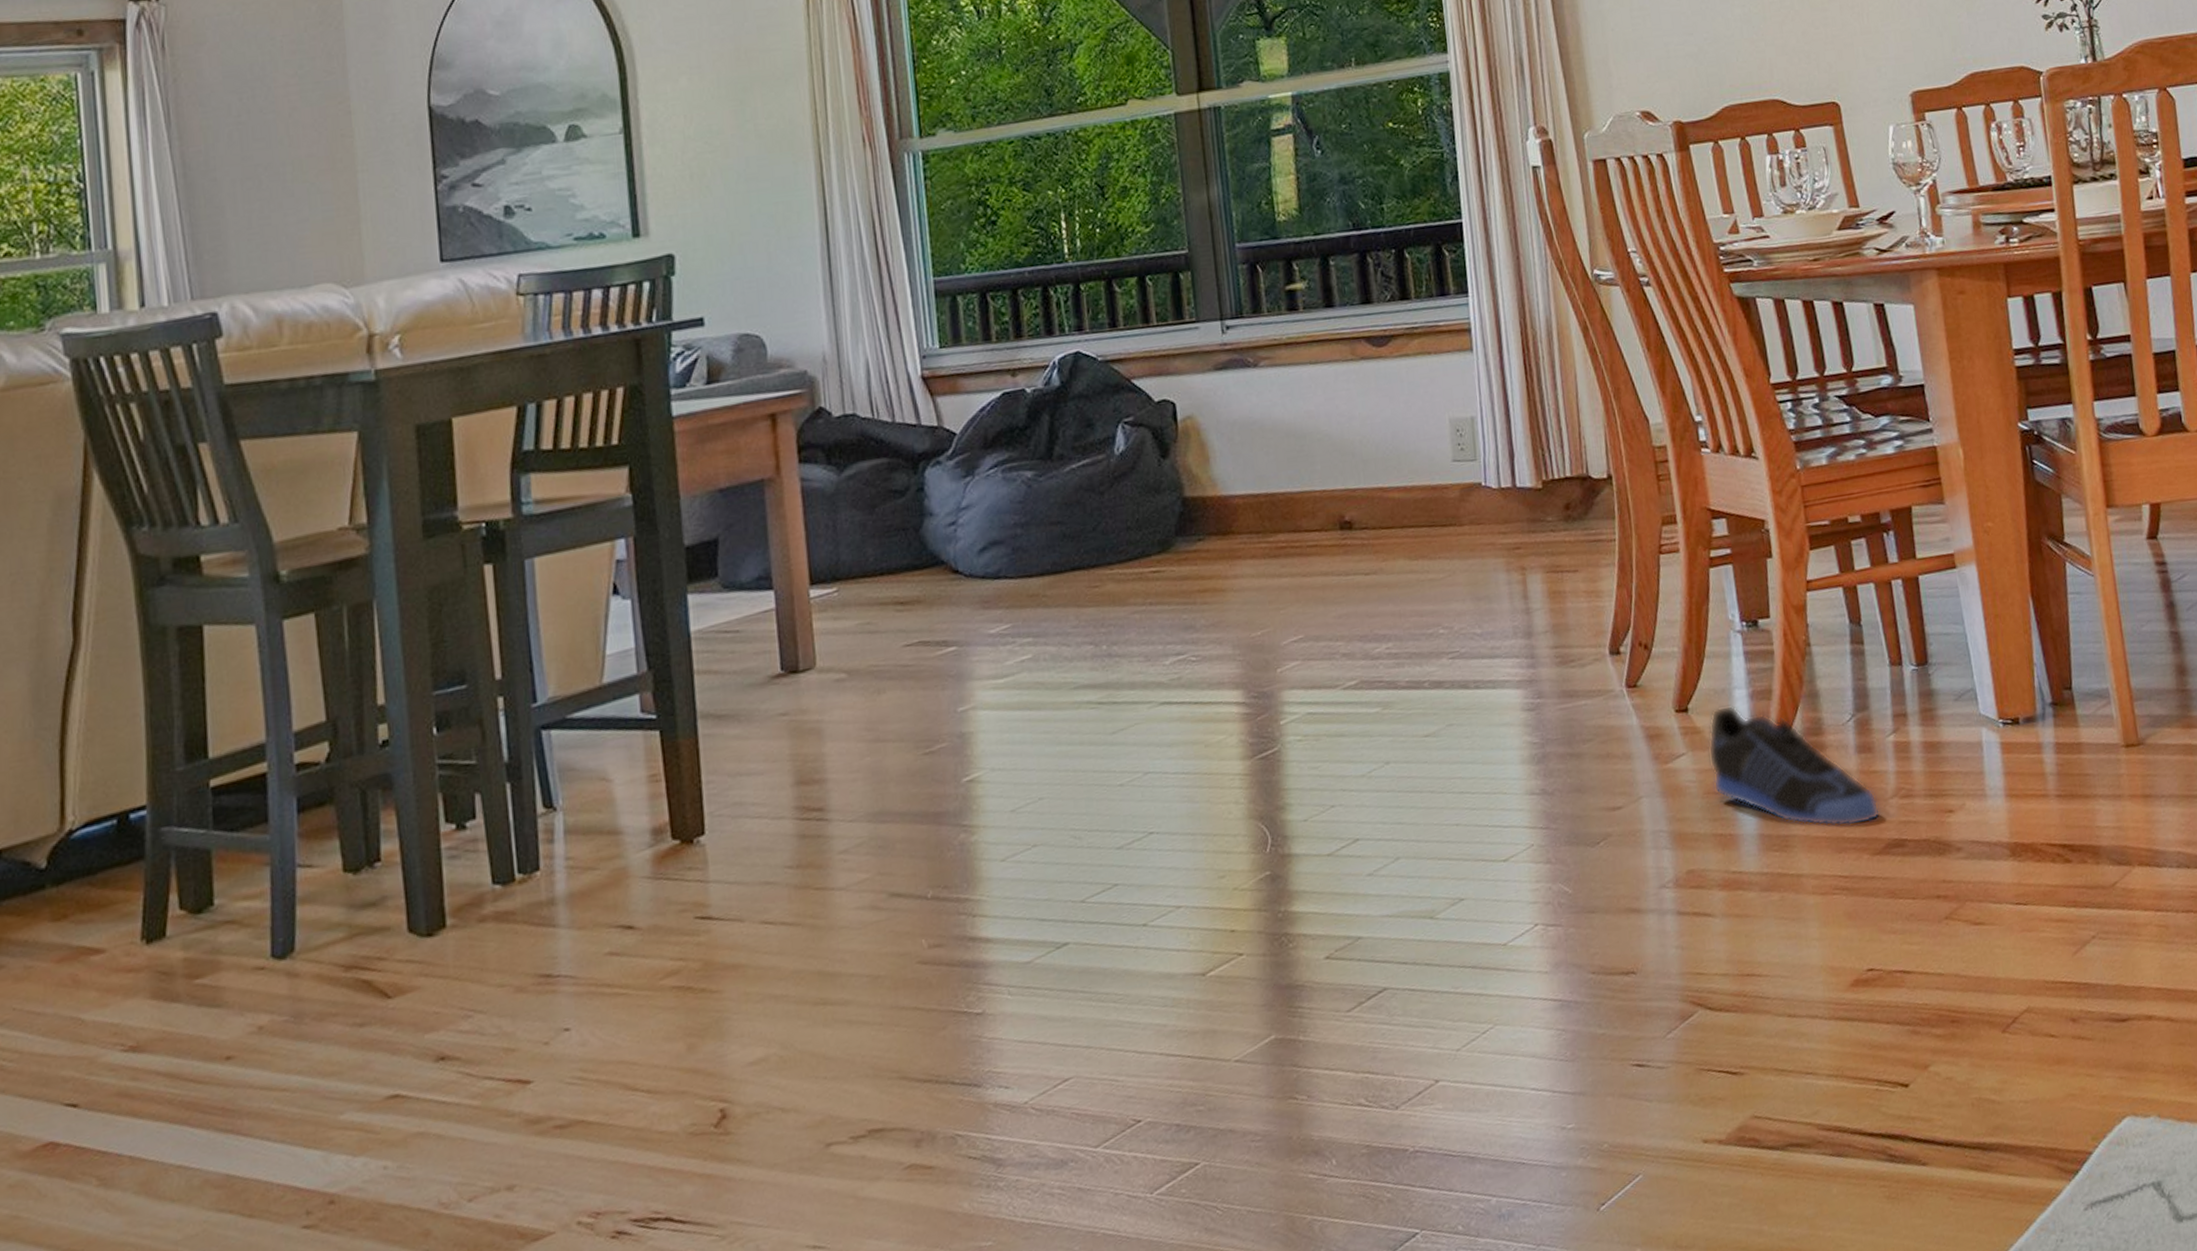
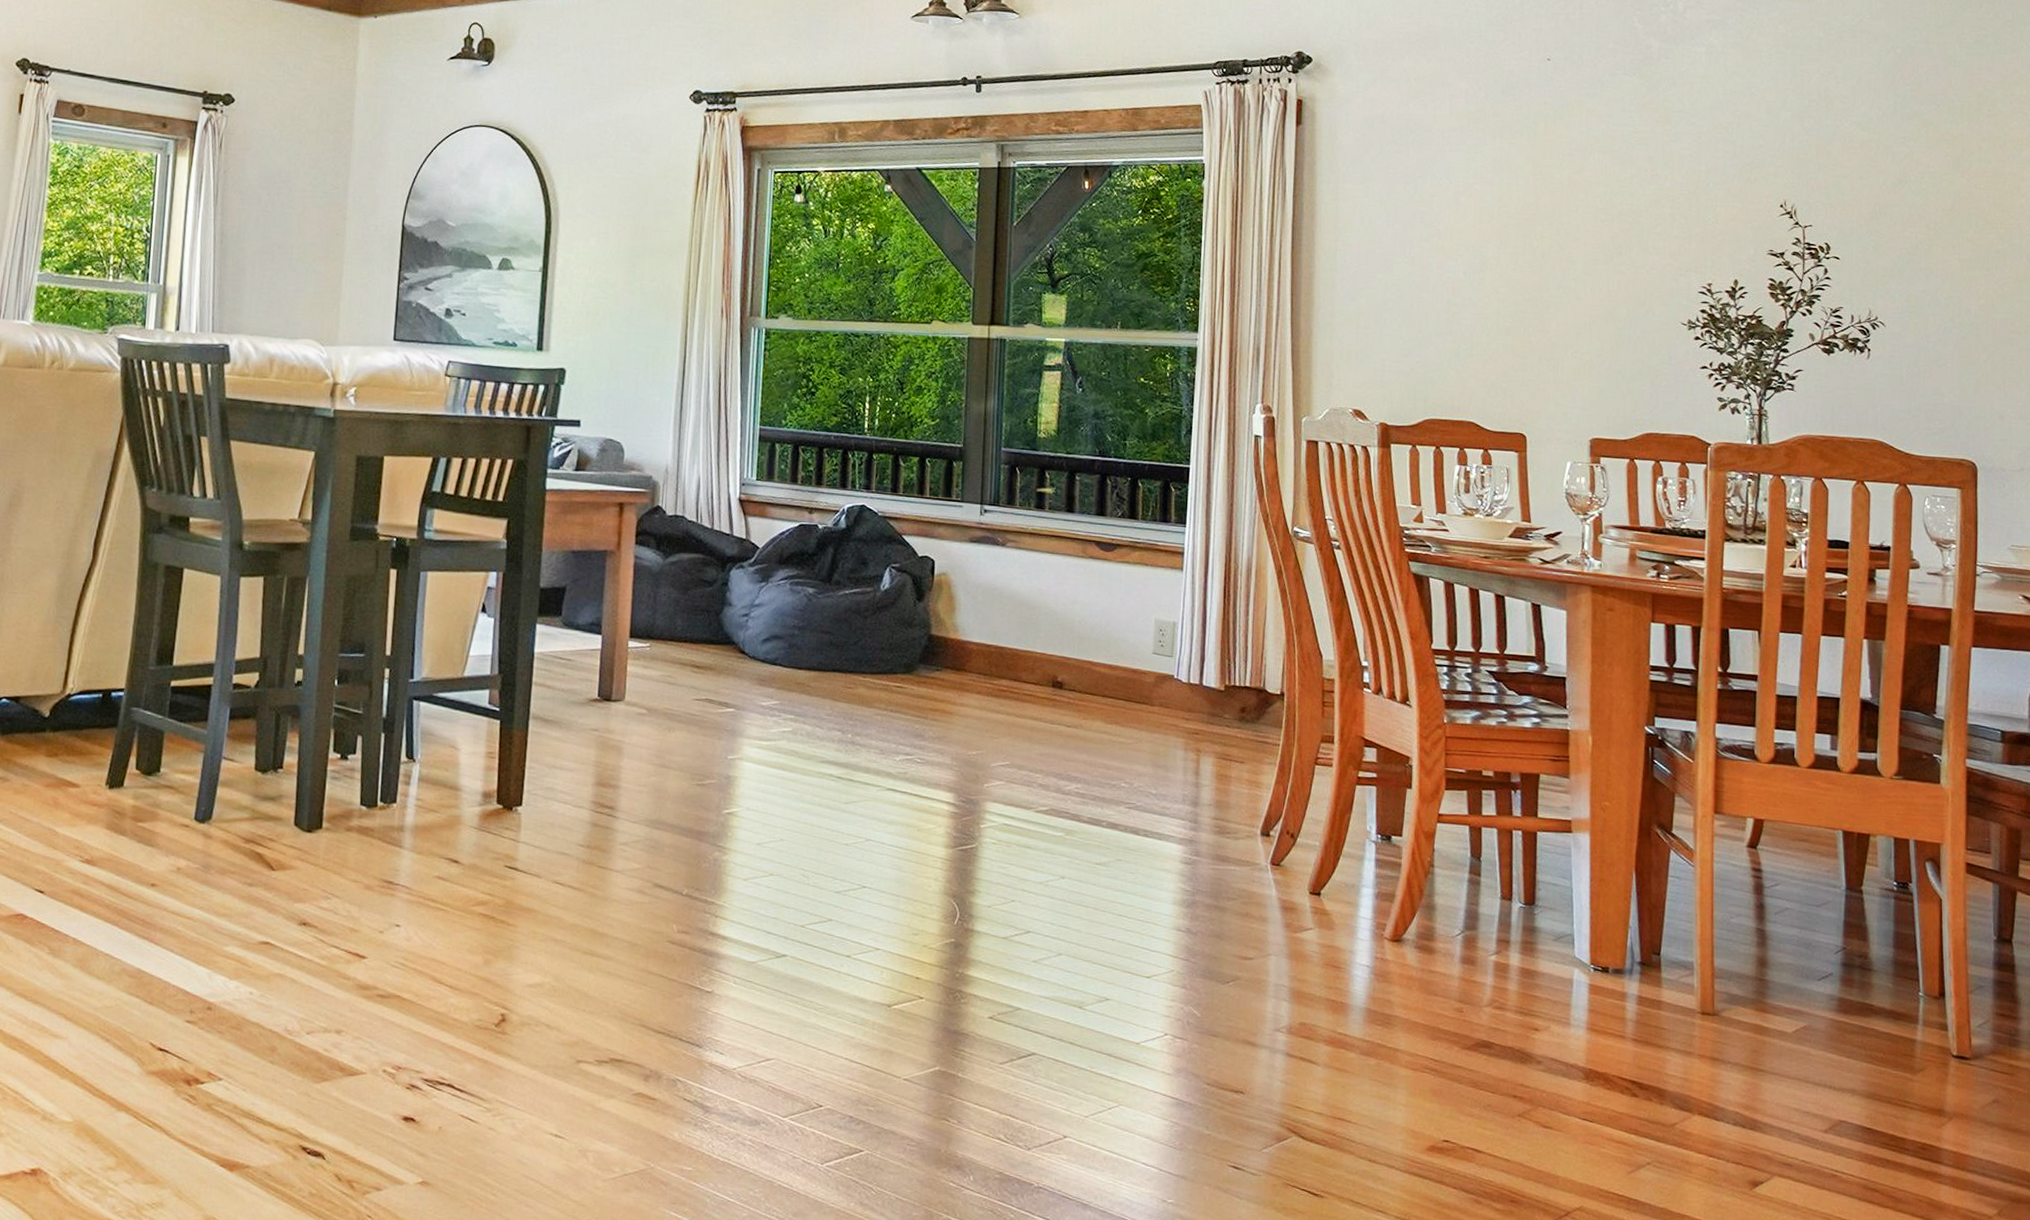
sneaker: present [1708,705,1880,827] -> none [1332,898,1474,1022]

